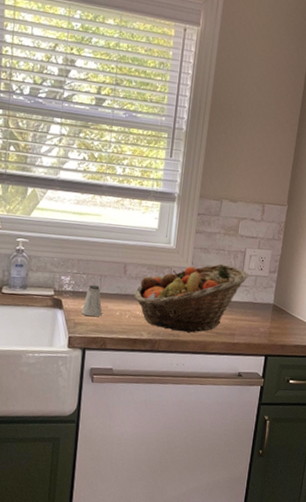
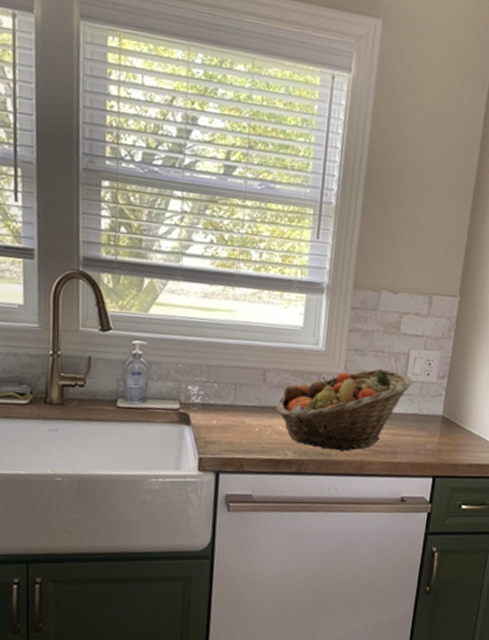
saltshaker: present [81,284,103,317] -> none [213,395,238,434]

